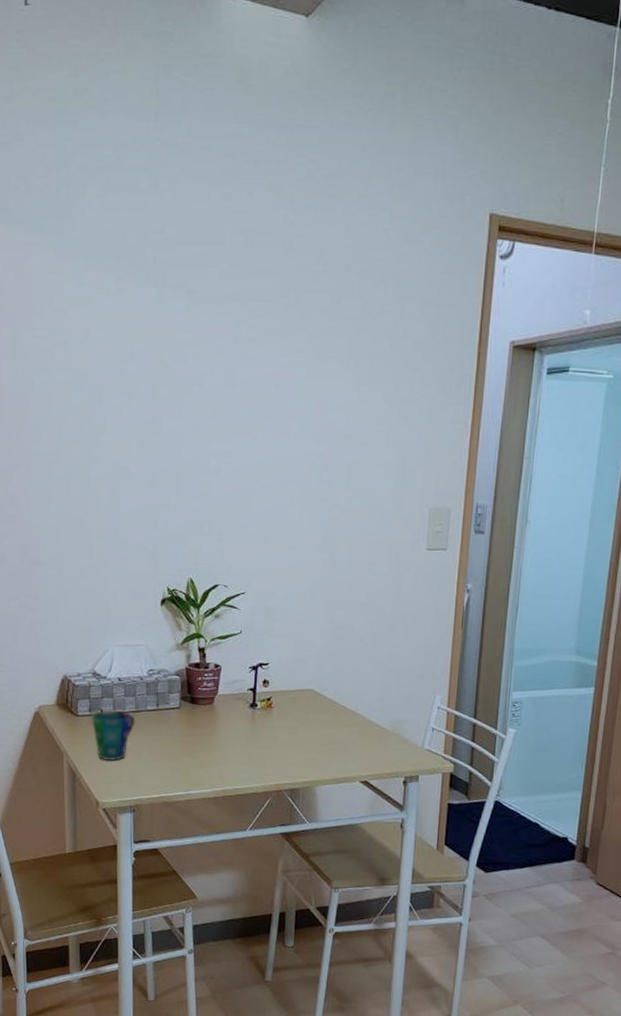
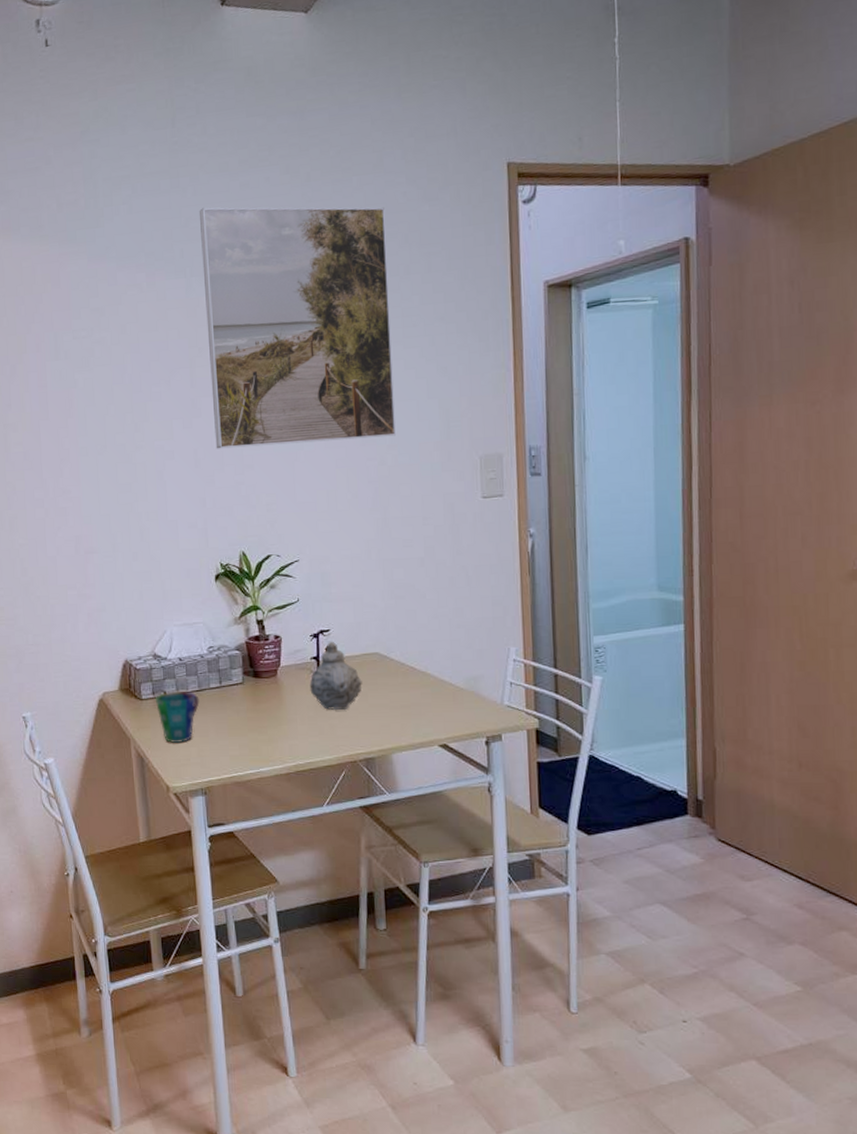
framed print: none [173,215,365,479] -> present [200,207,396,449]
teapot: none [244,674,295,741] -> present [309,641,362,710]

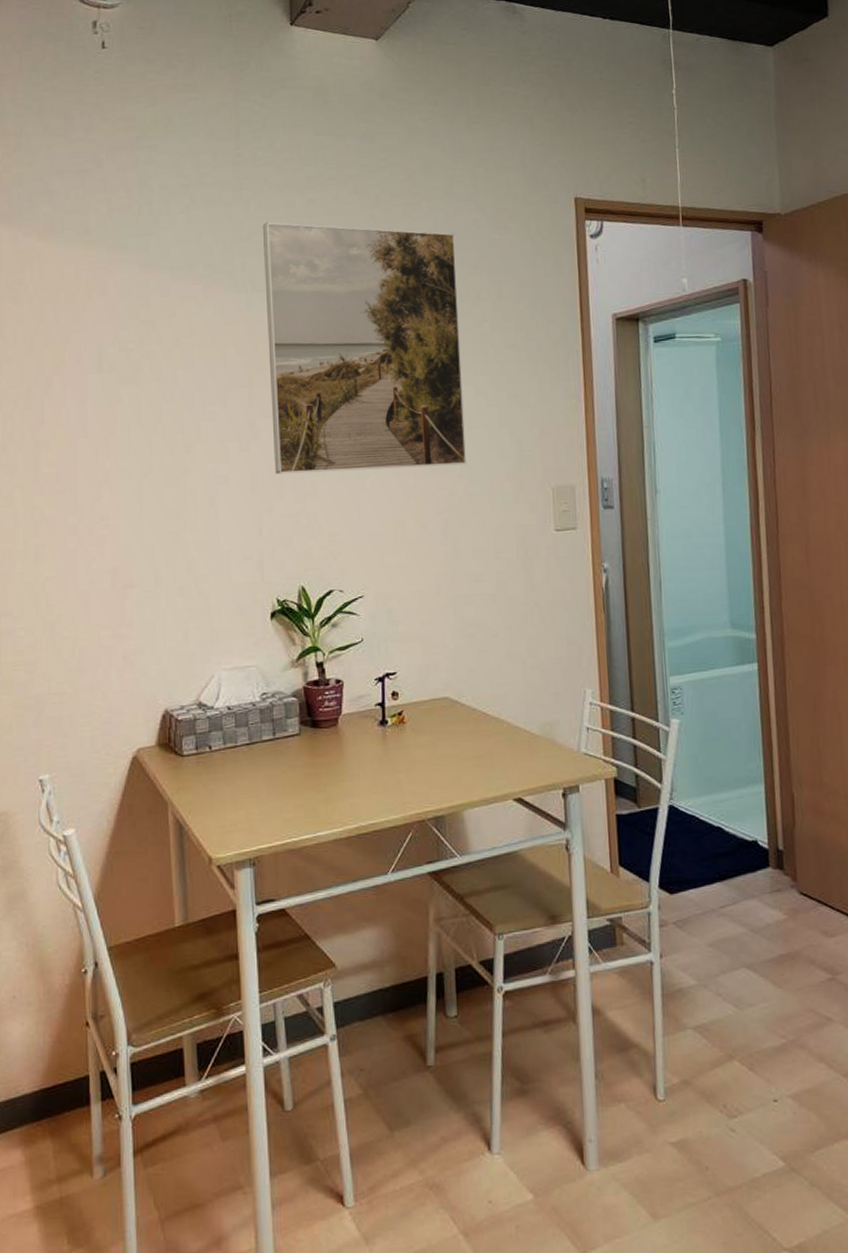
cup: present [155,691,200,744] -> none [198,744,250,807]
teapot: present [309,641,362,710] -> none [374,685,431,763]

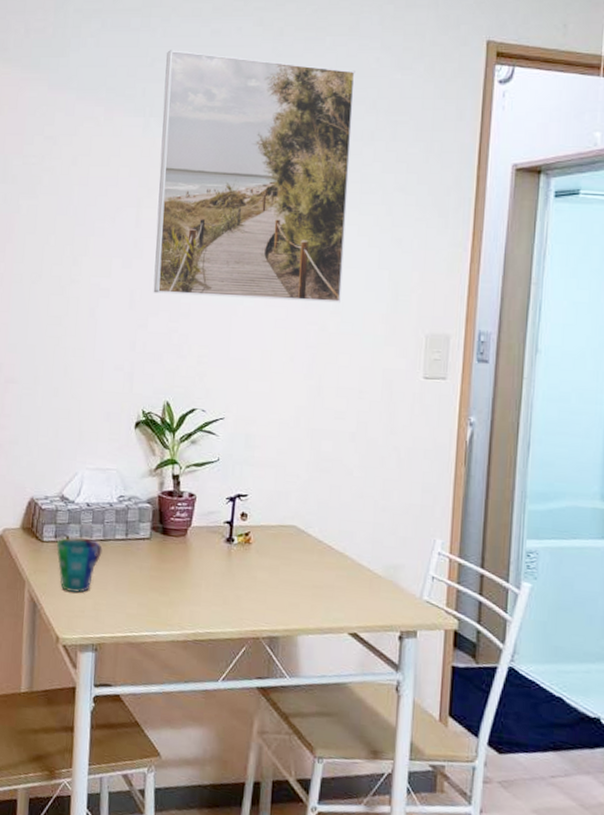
cup: none [198,744,250,807] -> present [56,537,103,593]

